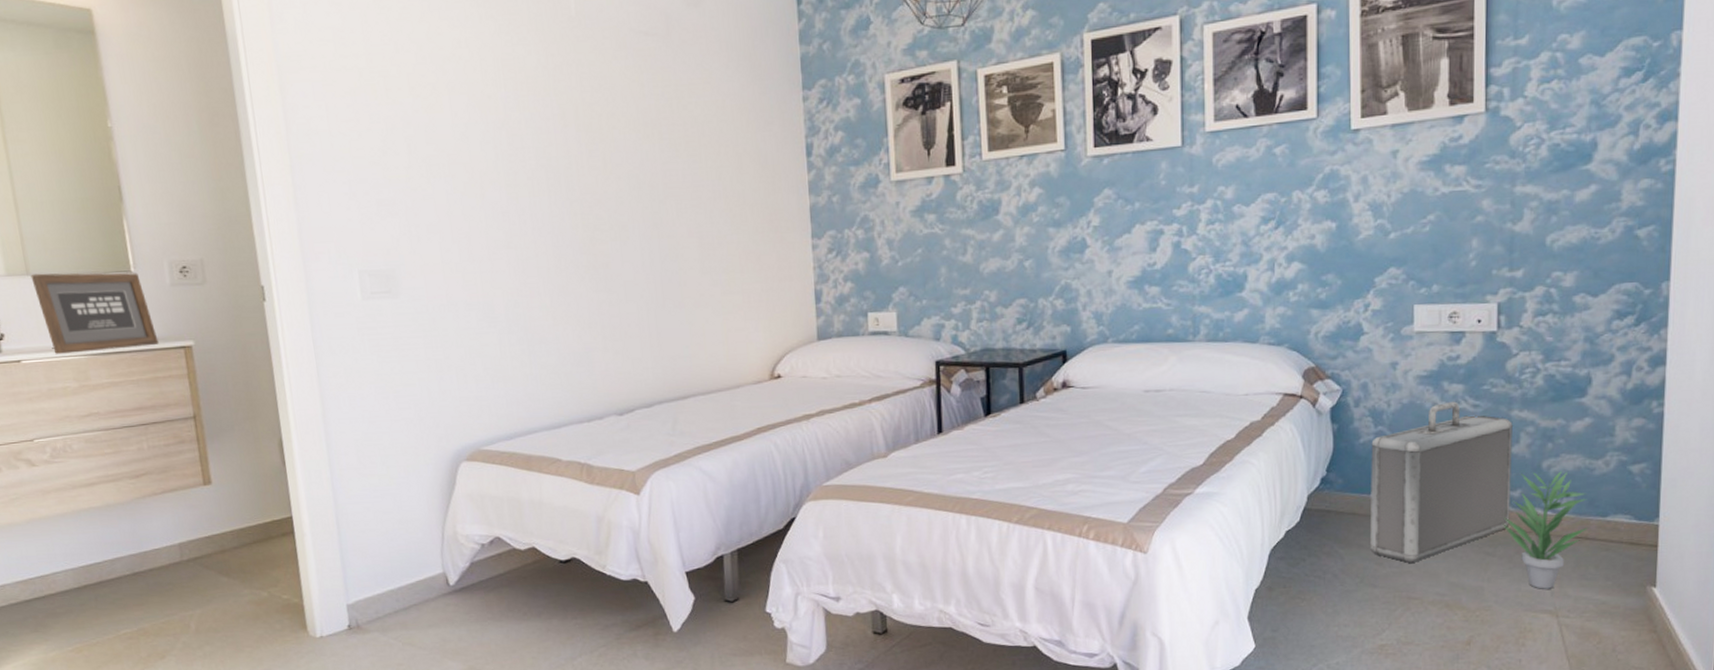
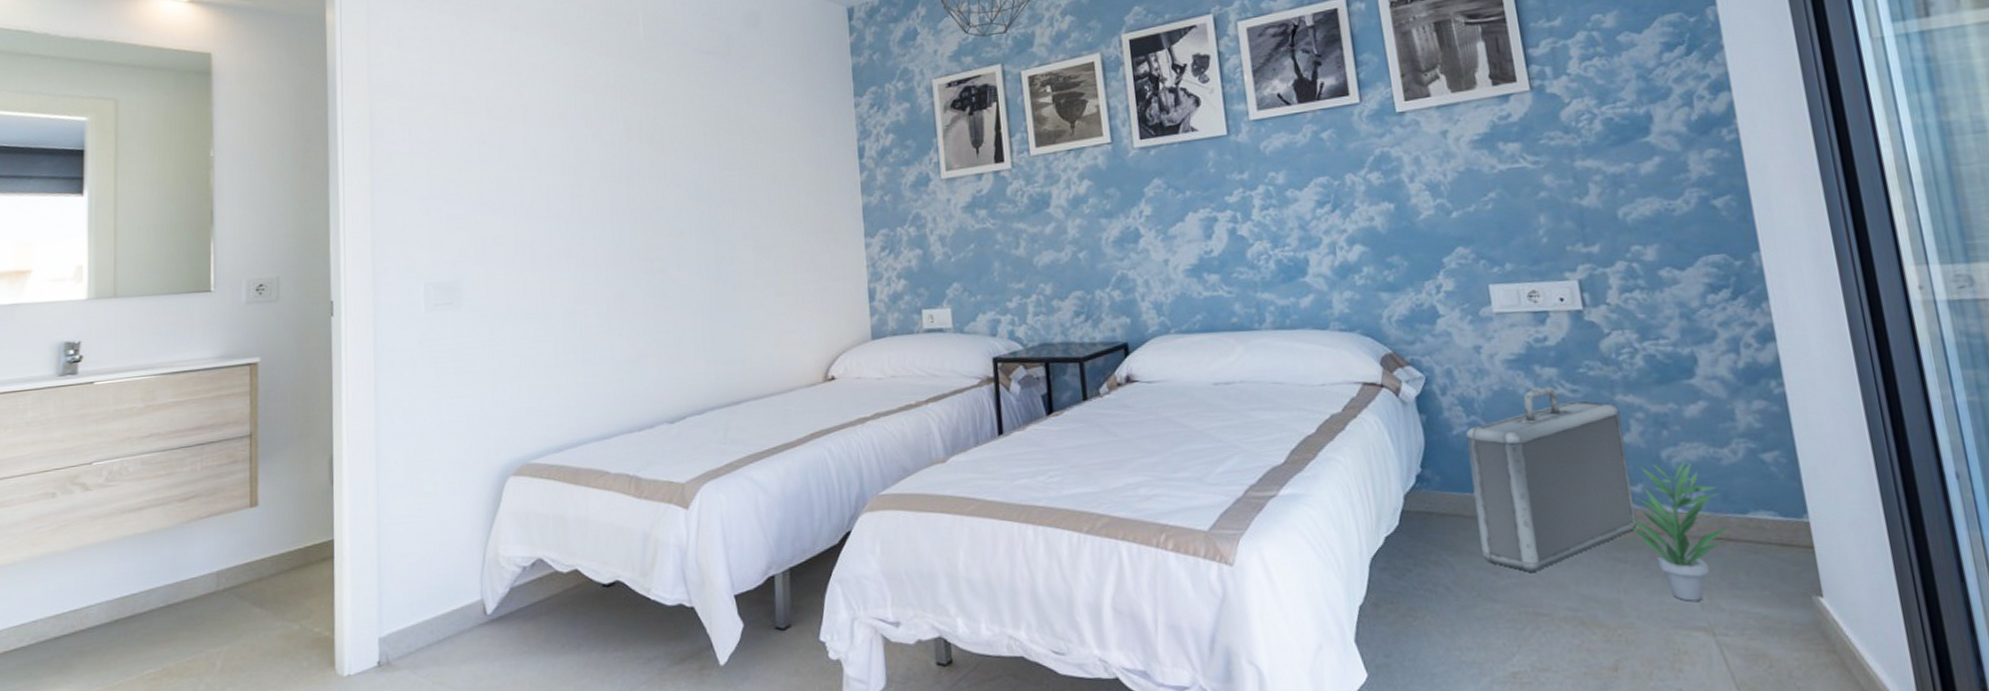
picture frame: present [30,273,159,354] -> none [117,292,227,374]

